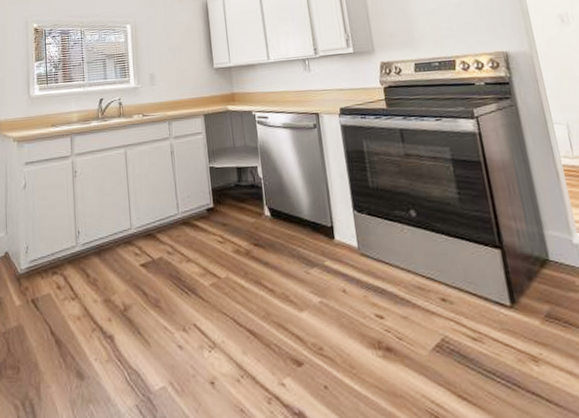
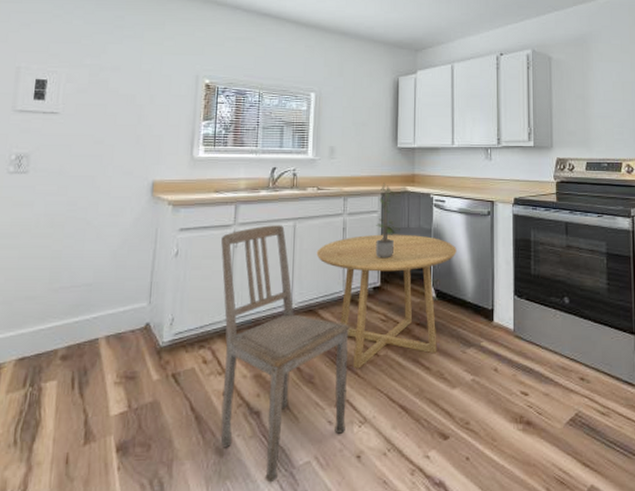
dining chair: none [62,153,196,408] -> present [220,225,351,483]
round table: none [148,153,286,292] -> present [316,234,457,369]
potted plant: none [202,104,226,180] -> present [376,183,400,259]

